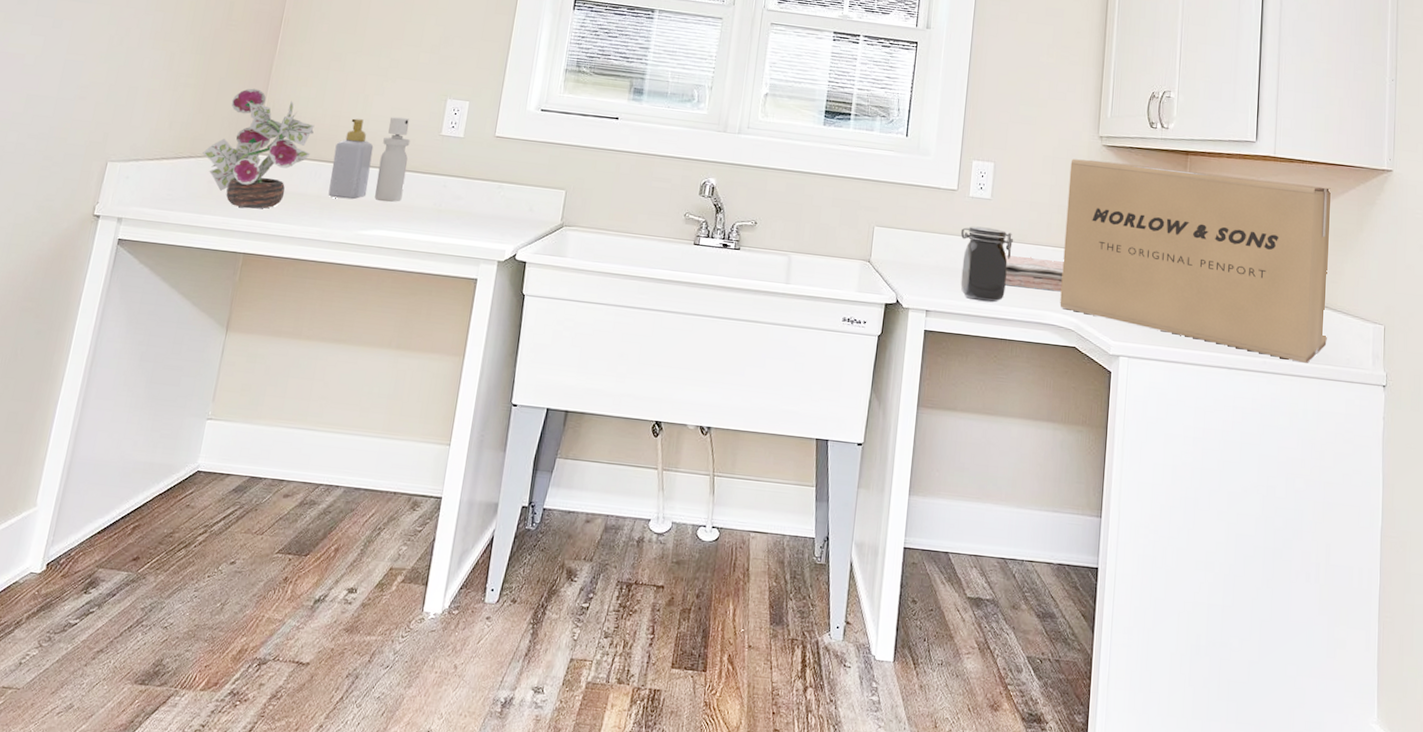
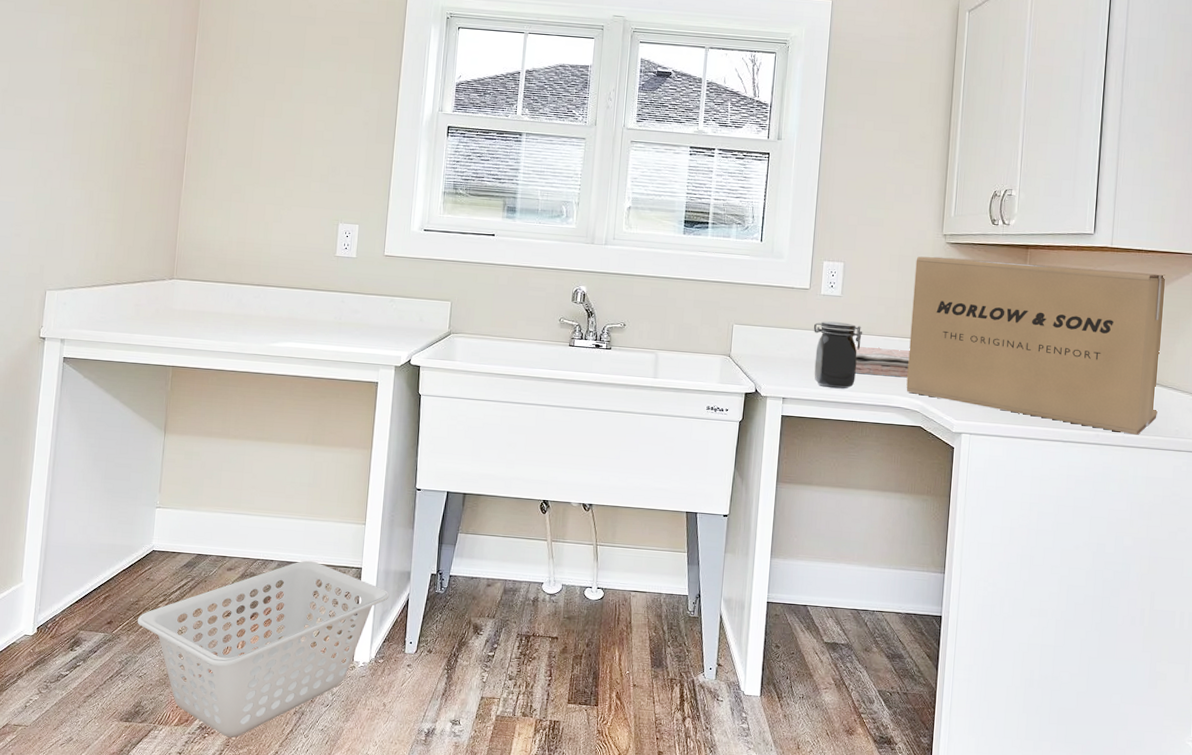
laundry basket: none [169,487,472,707] -> present [137,560,390,738]
decorative plant: present [202,88,315,209] -> none [127,220,223,327]
soap bottle: present [328,118,374,200] -> none [241,244,277,316]
spray bottle: present [374,117,411,203] -> none [281,241,309,318]

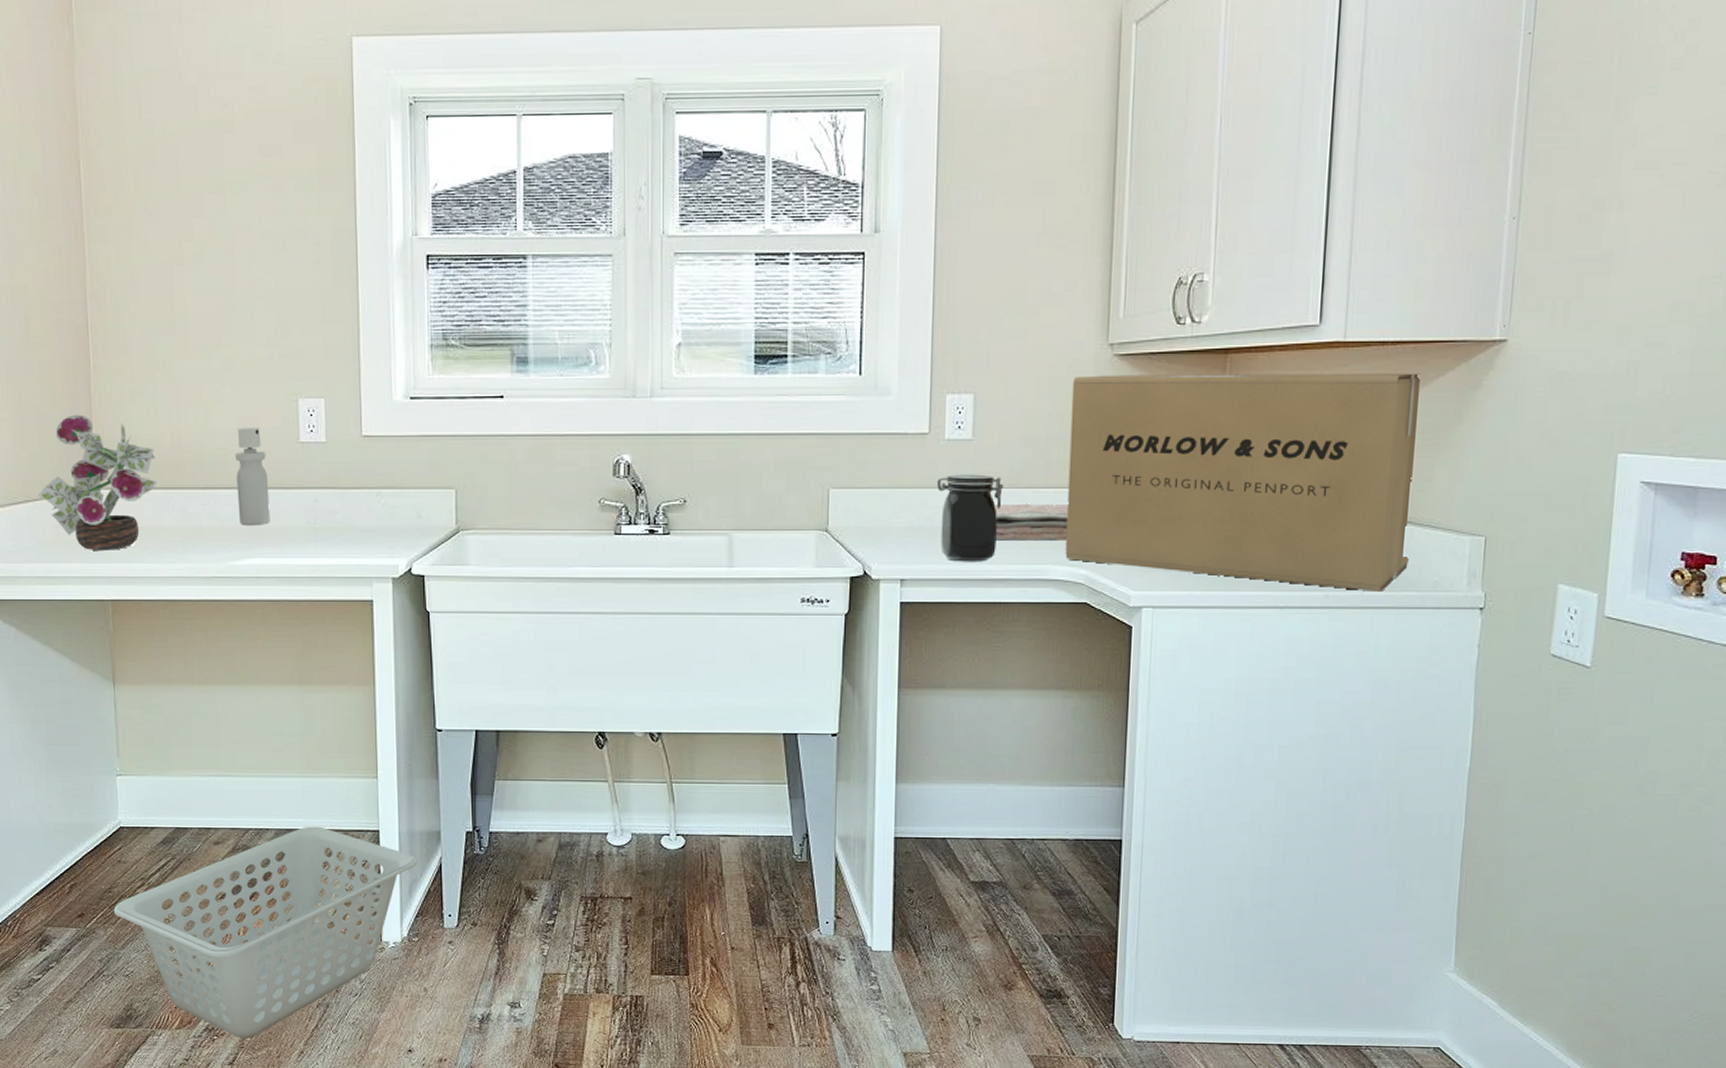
decorative plant: none [127,220,223,327] -> present [39,414,158,550]
spray bottle: none [281,241,309,318] -> present [235,428,270,527]

